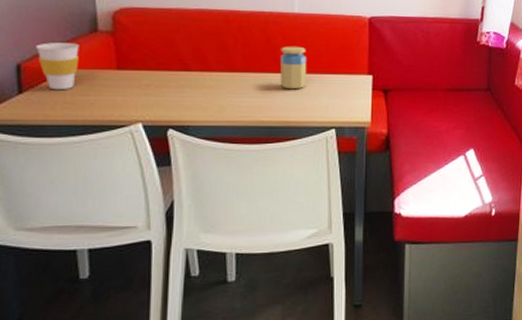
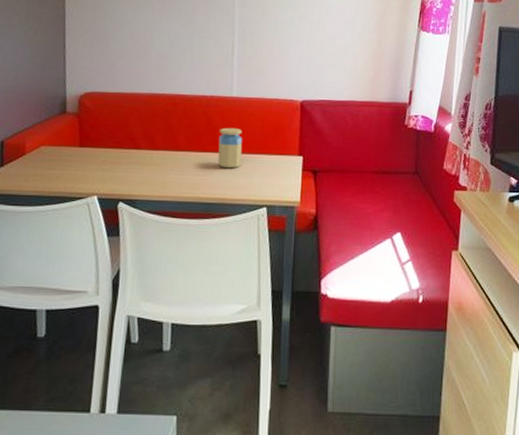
cup: present [36,42,79,91] -> none [17,122,51,165]

